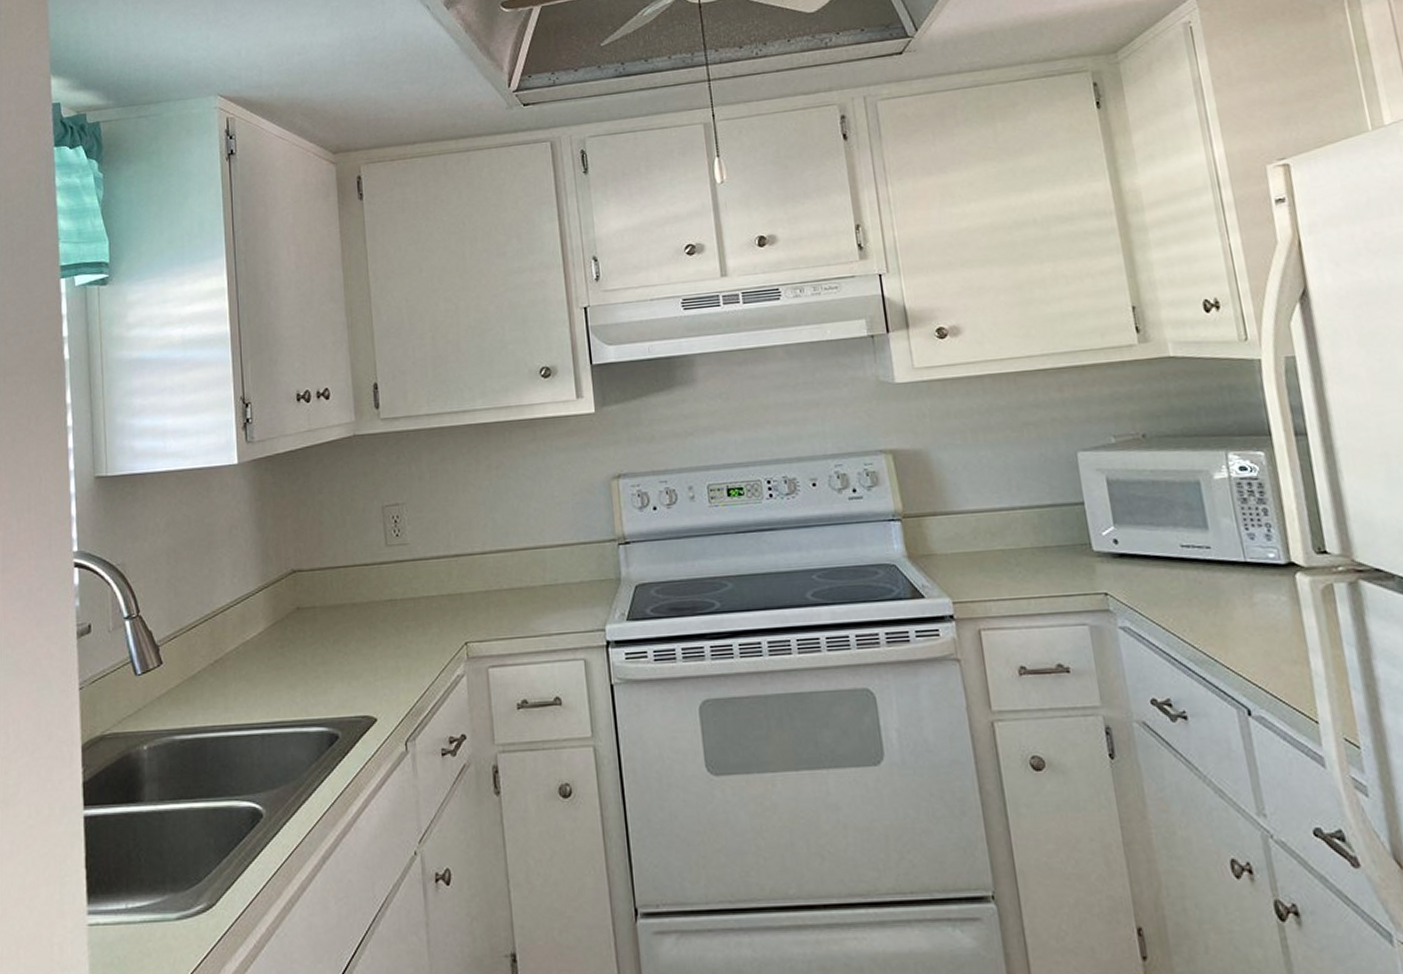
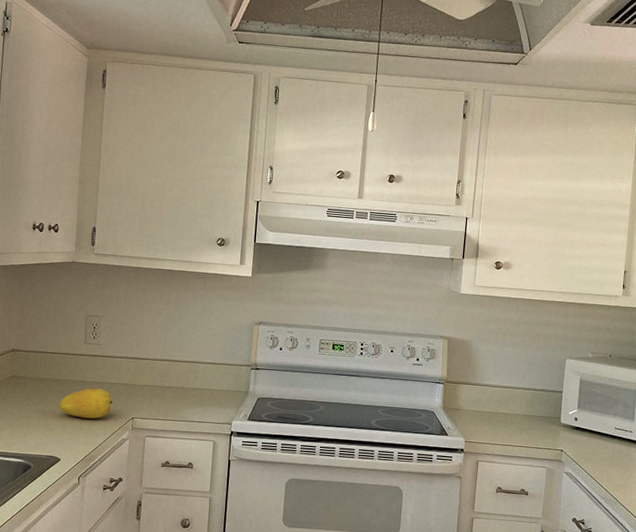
fruit: none [363,607,436,654] -> present [58,388,113,419]

